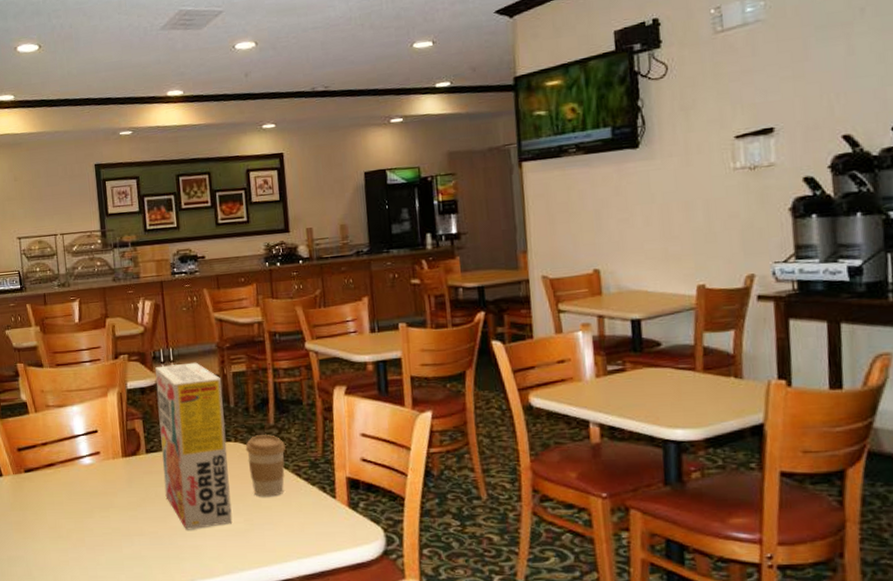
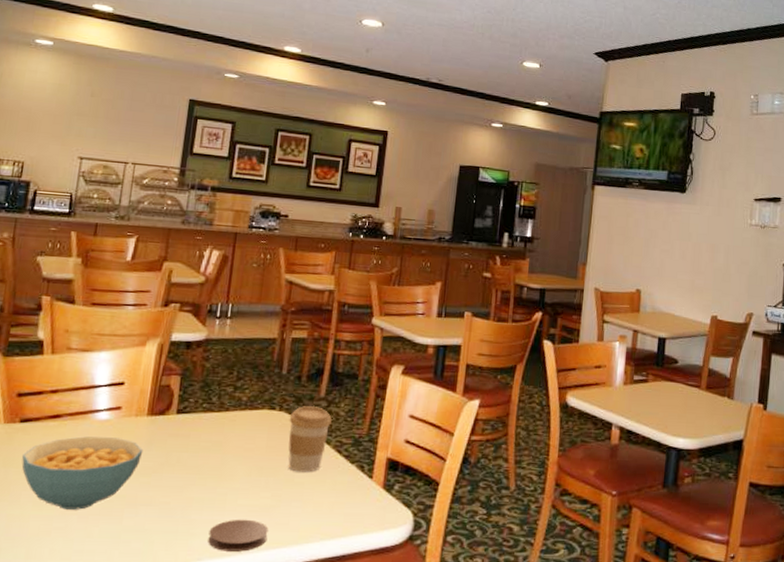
cereal bowl: none [33,479,126,543] -> present [21,436,144,510]
cereal box: present [155,362,233,530] -> none [188,321,279,503]
coaster: none [196,543,249,572] -> present [208,519,269,552]

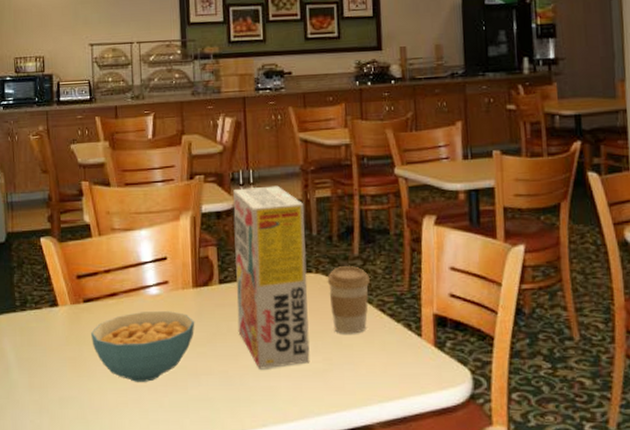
cereal box: none [188,321,279,503] -> present [233,185,310,370]
coaster: present [208,519,269,552] -> none [269,384,326,417]

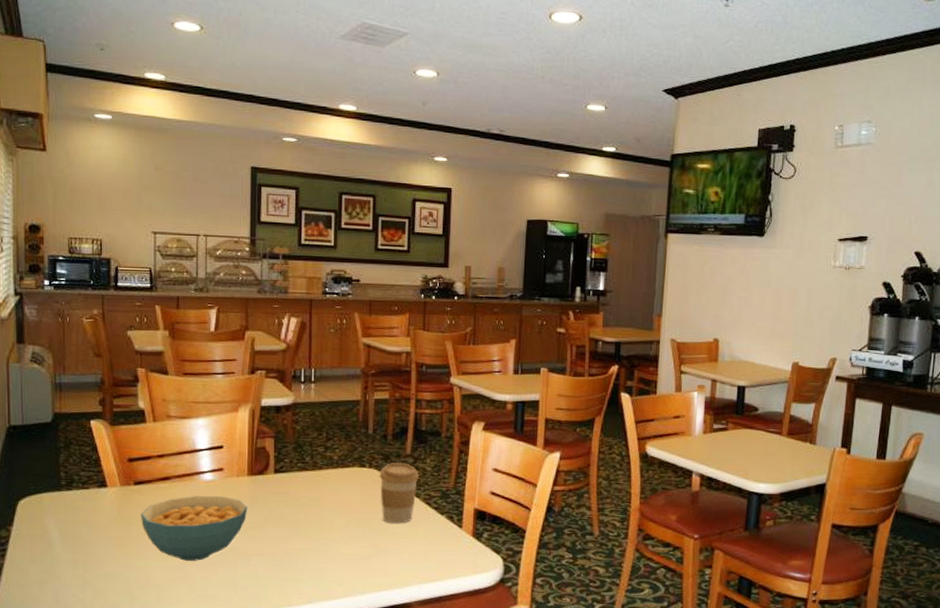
cereal box: present [233,185,310,370] -> none [290,385,363,553]

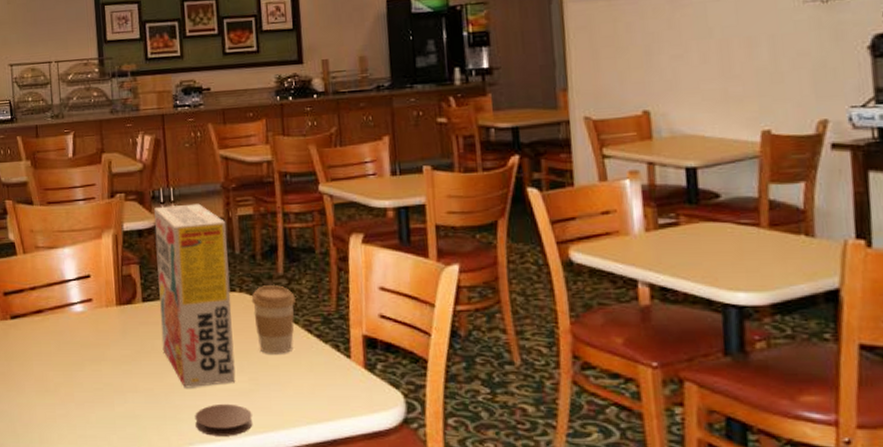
cereal bowl: present [141,496,248,561] -> none [19,328,120,398]
cereal box: none [290,385,363,553] -> present [154,203,236,388]
coaster: none [316,566,370,595] -> present [195,403,253,436]

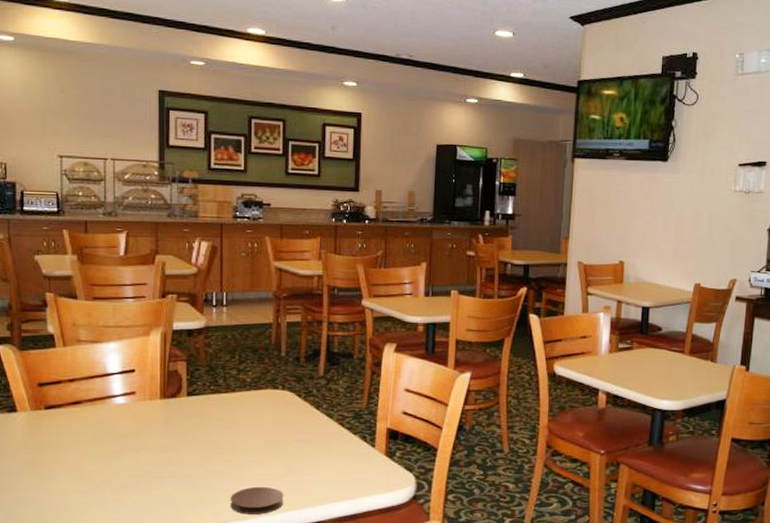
cereal box: present [154,203,236,388] -> none [204,308,275,473]
coffee cup: present [251,284,295,354] -> none [292,383,332,444]

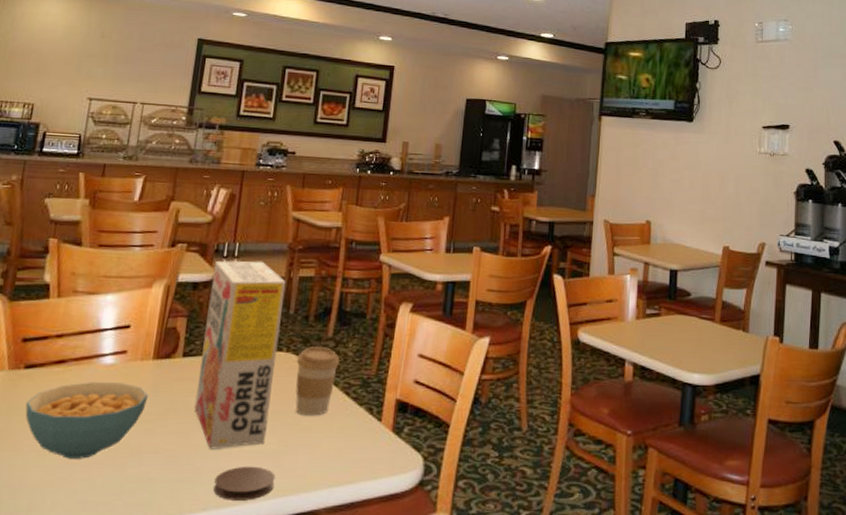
cereal bowl: none [52,419,161,484] -> present [25,382,149,459]
cereal box: none [204,308,275,473] -> present [194,260,286,449]
coffee cup: none [292,383,332,444] -> present [295,346,340,416]

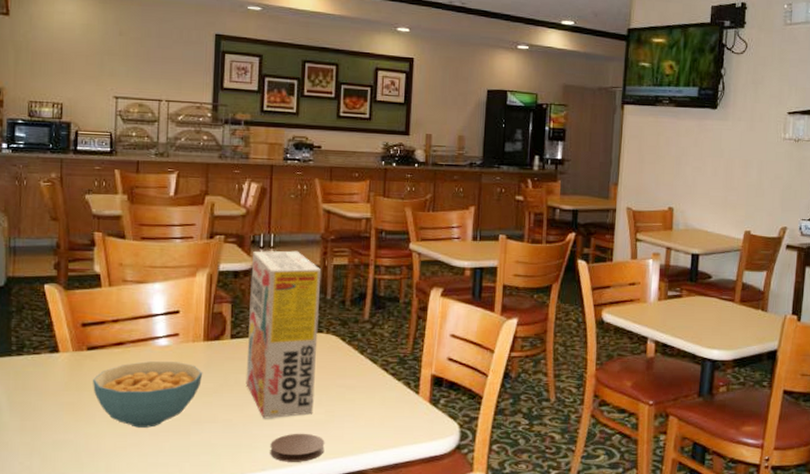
coffee cup: present [295,346,340,416] -> none [336,327,377,390]

